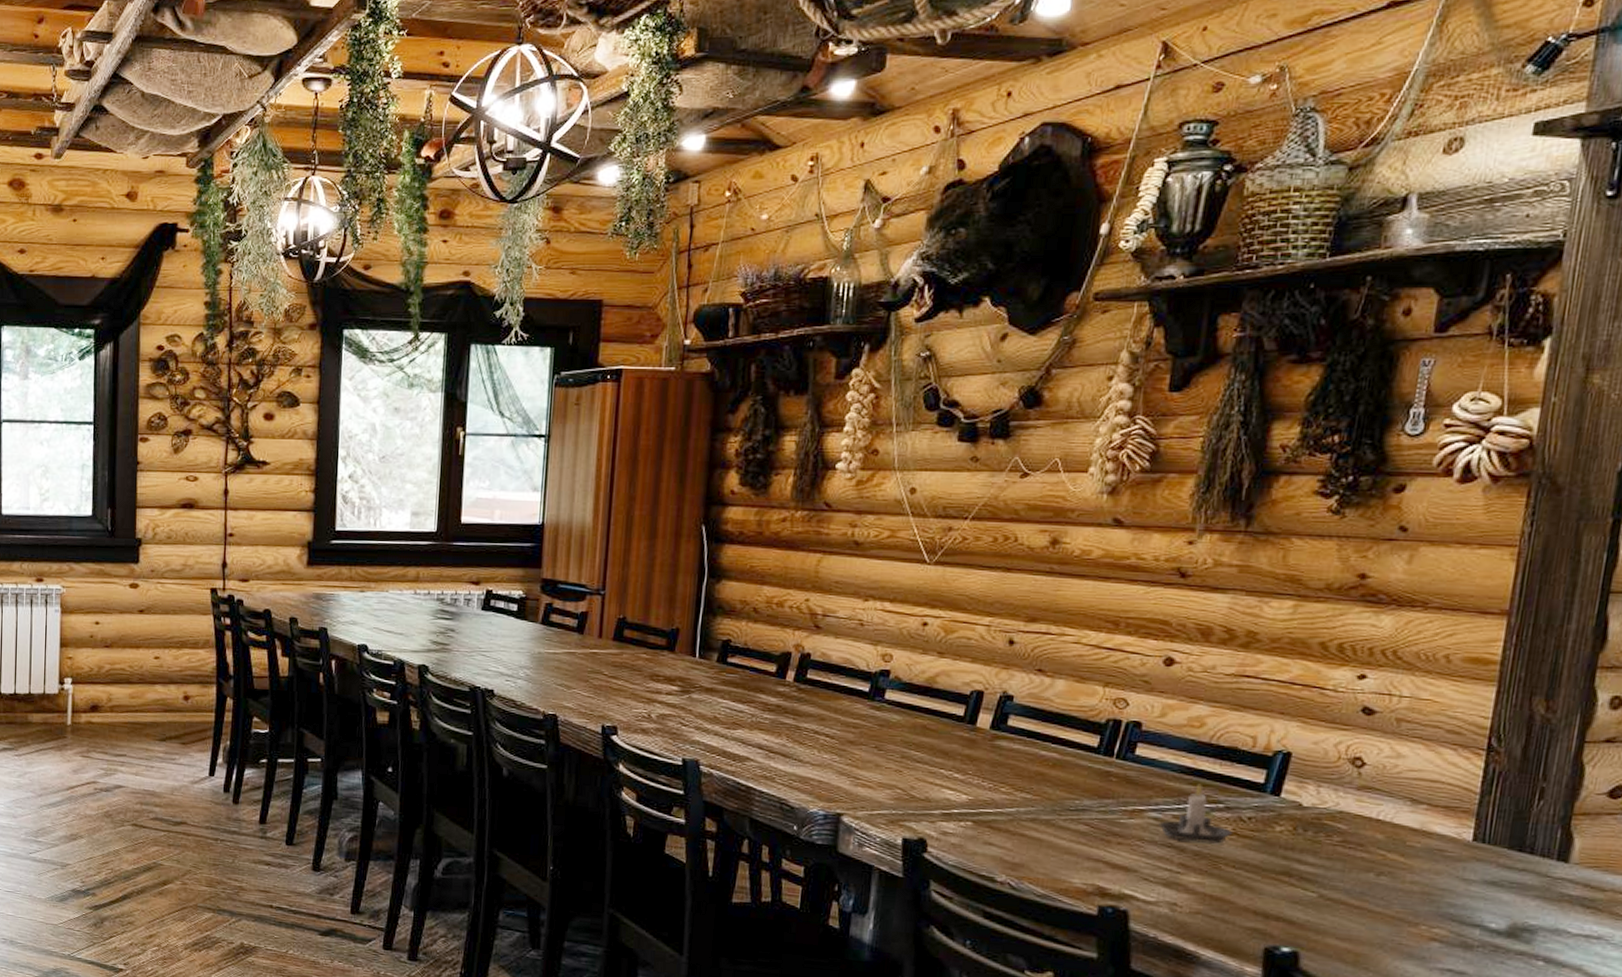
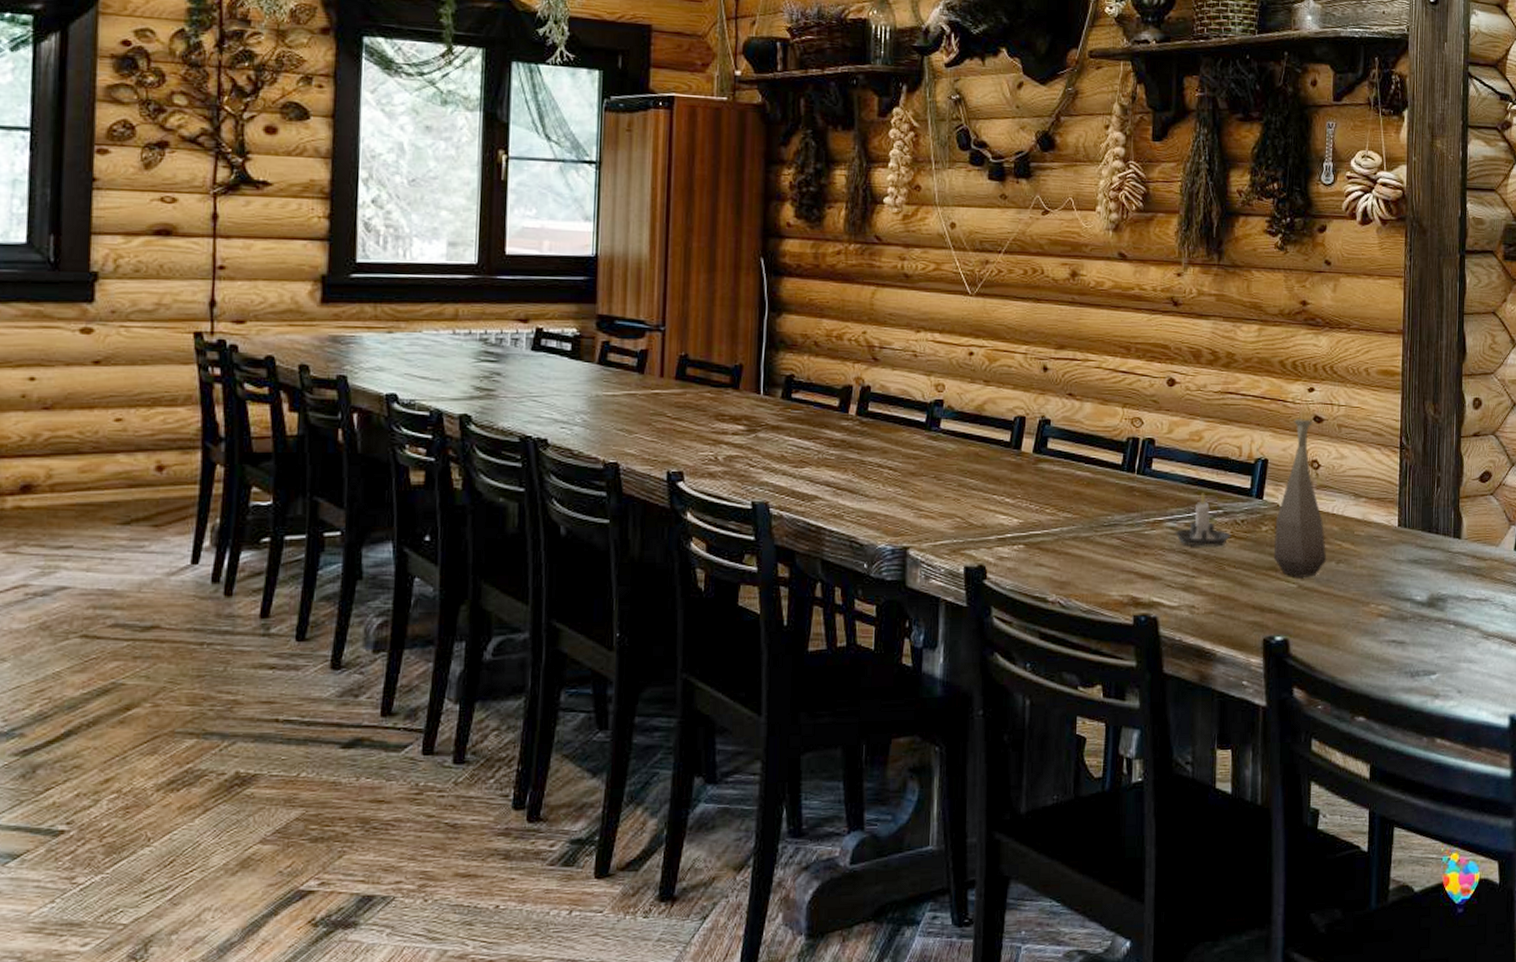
bottle: none [1287,709,1363,887] -> present [1273,419,1327,577]

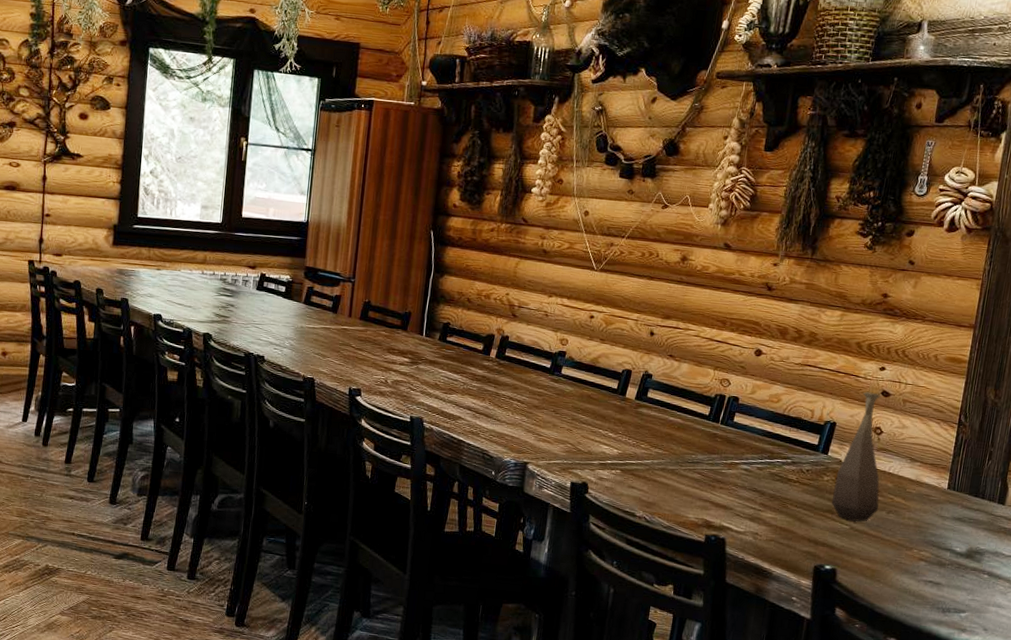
candle: present [1175,493,1231,547] -> none [747,444,797,489]

